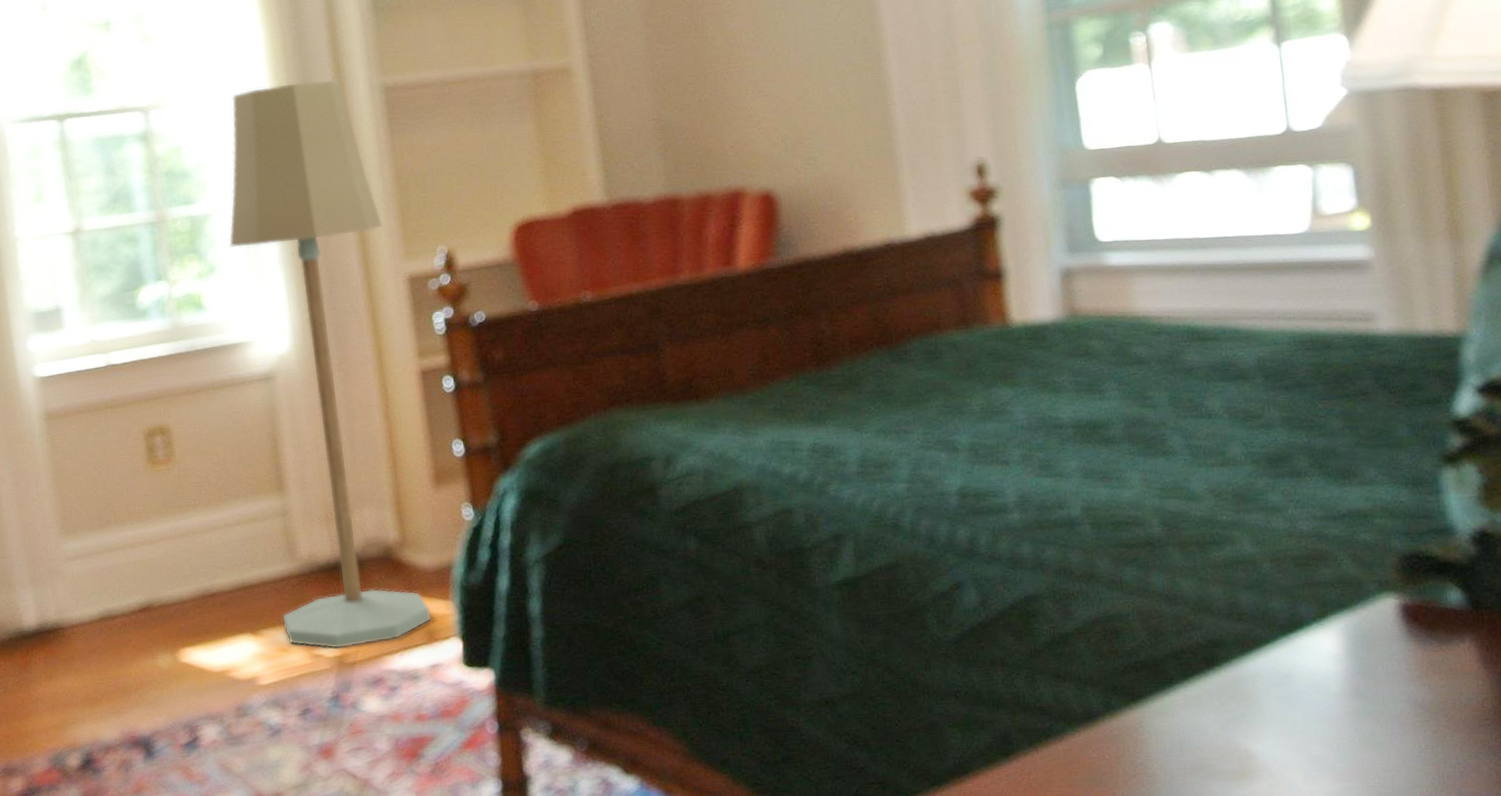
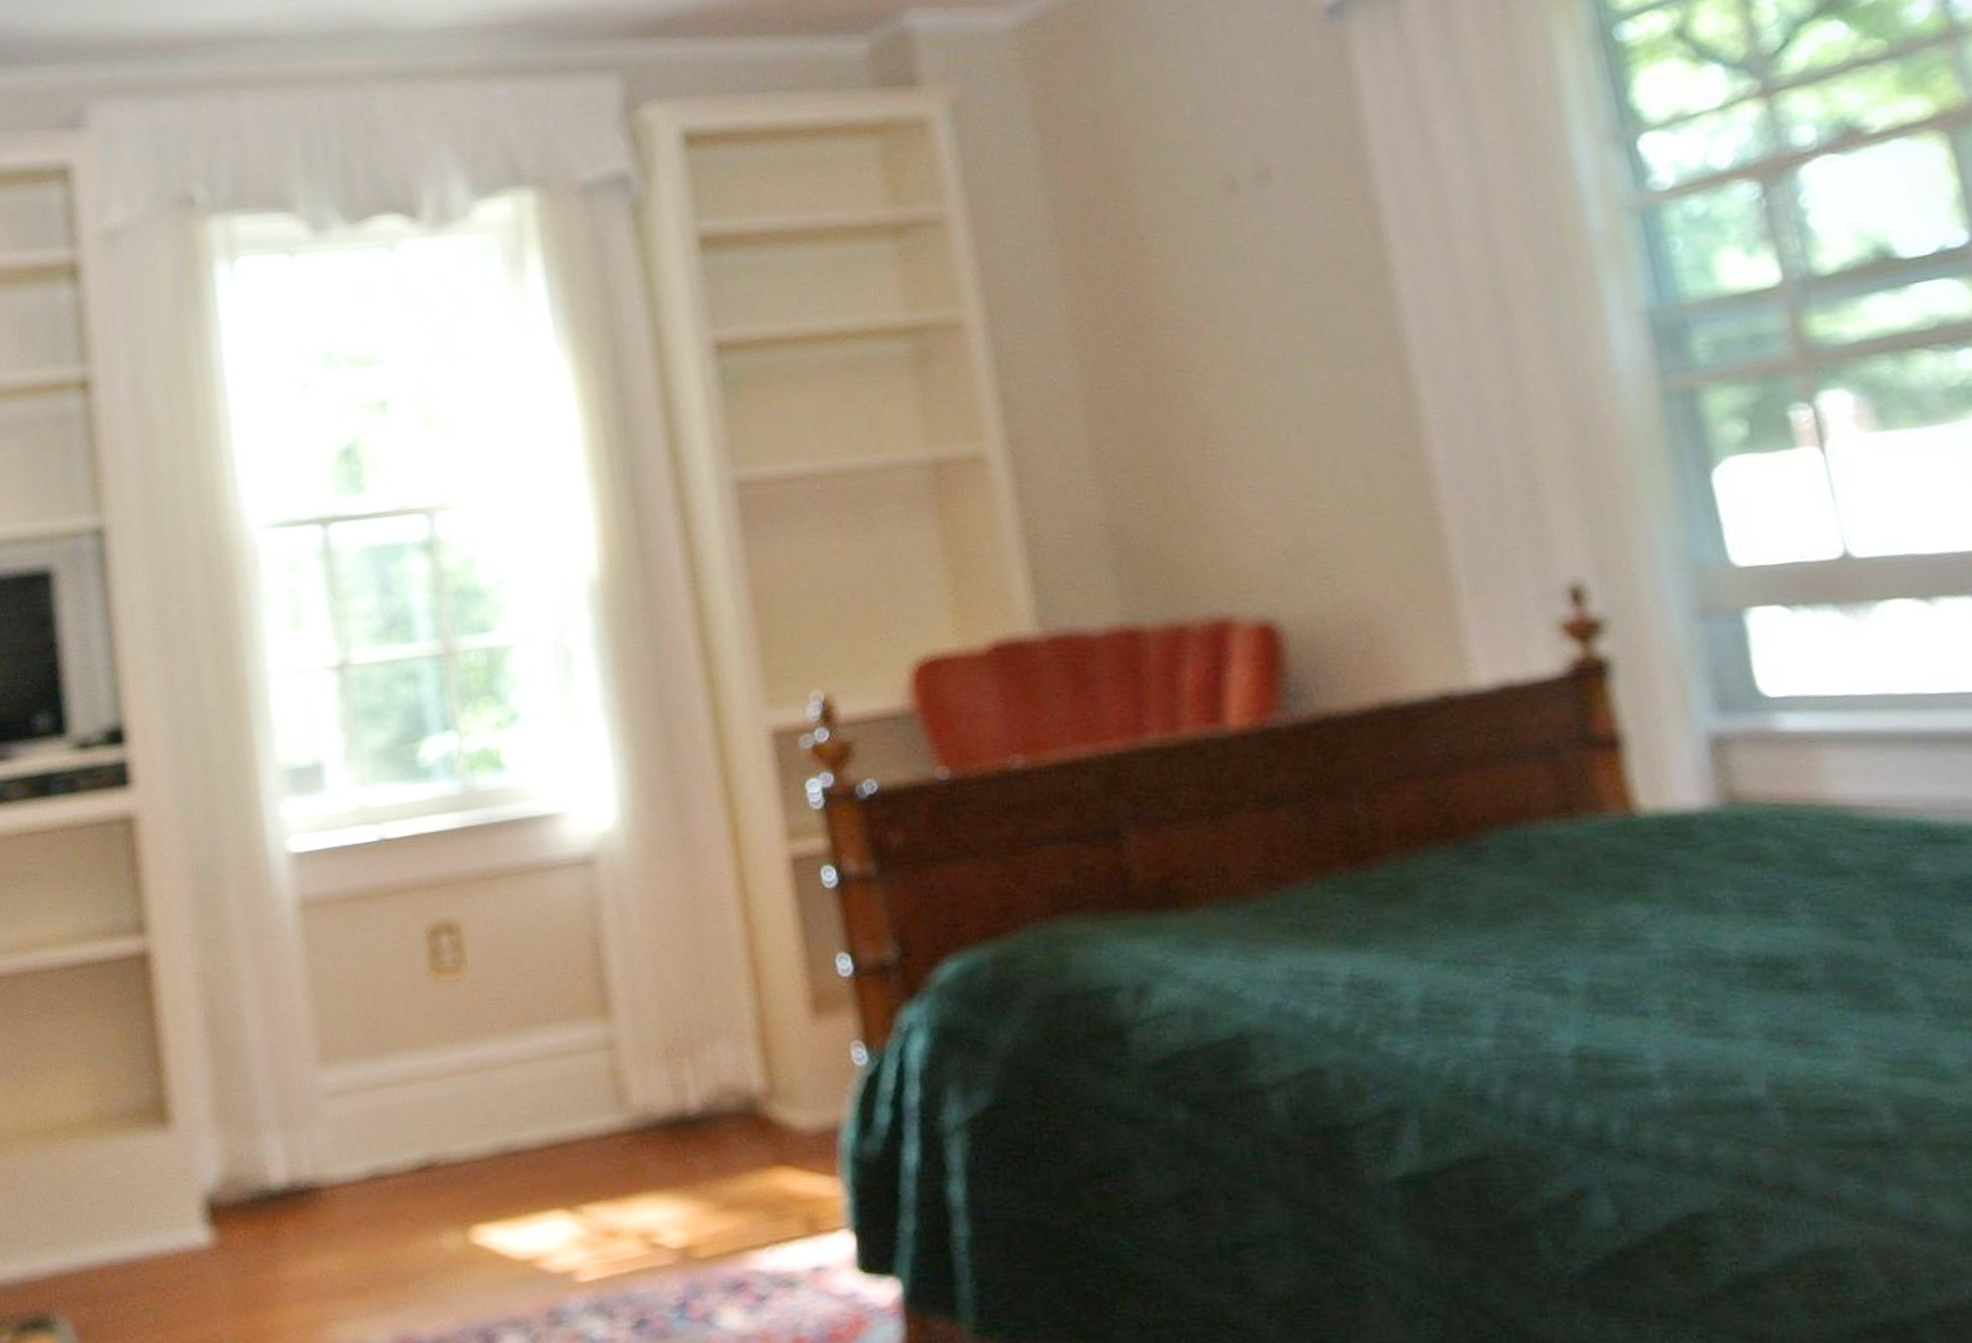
floor lamp: present [229,79,431,649] -> none [536,472,811,1238]

